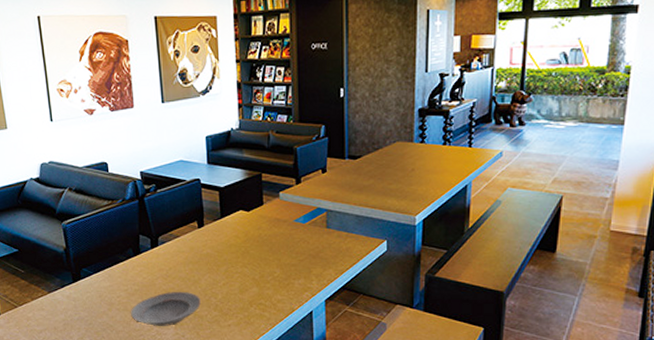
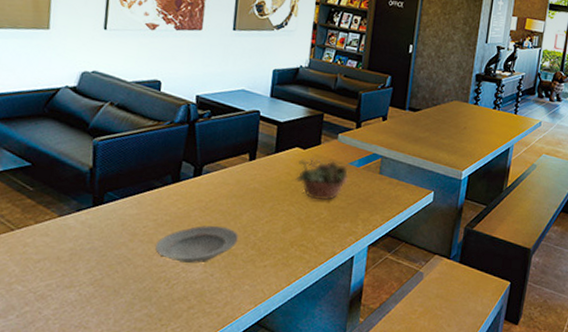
succulent planter: none [244,219,296,260] -> present [295,158,348,201]

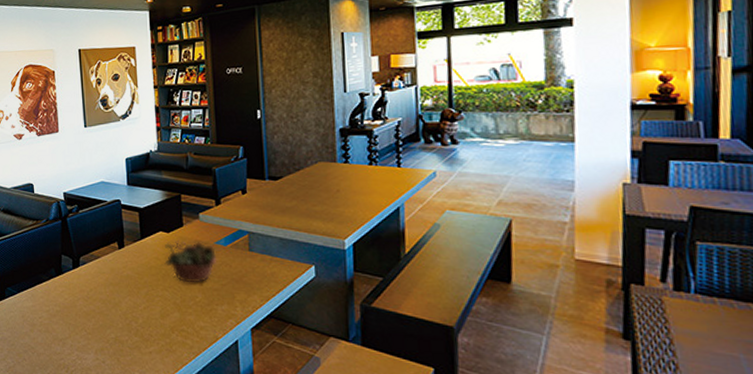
plate: present [155,225,239,263] -> none [52,313,121,351]

